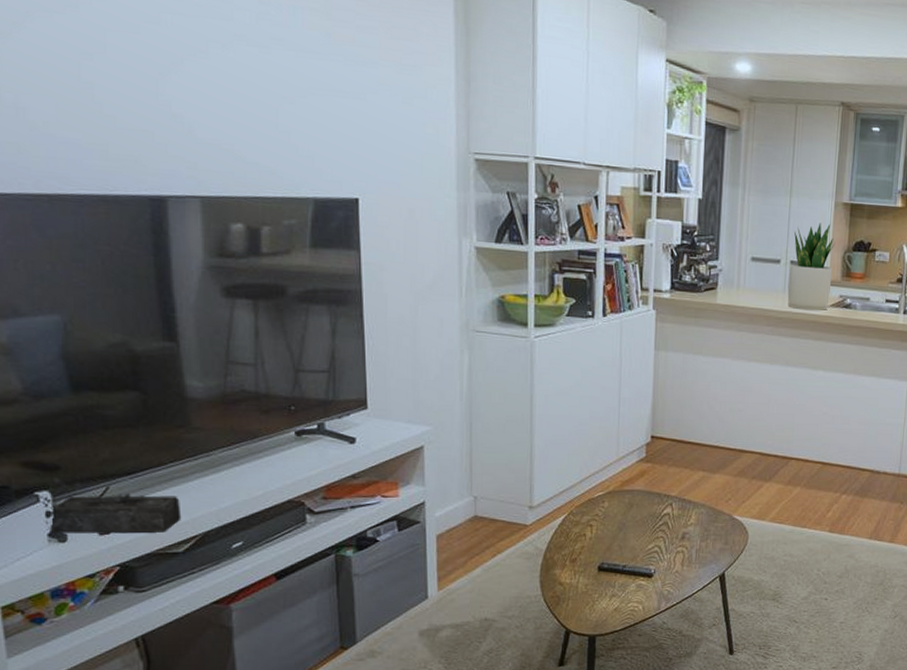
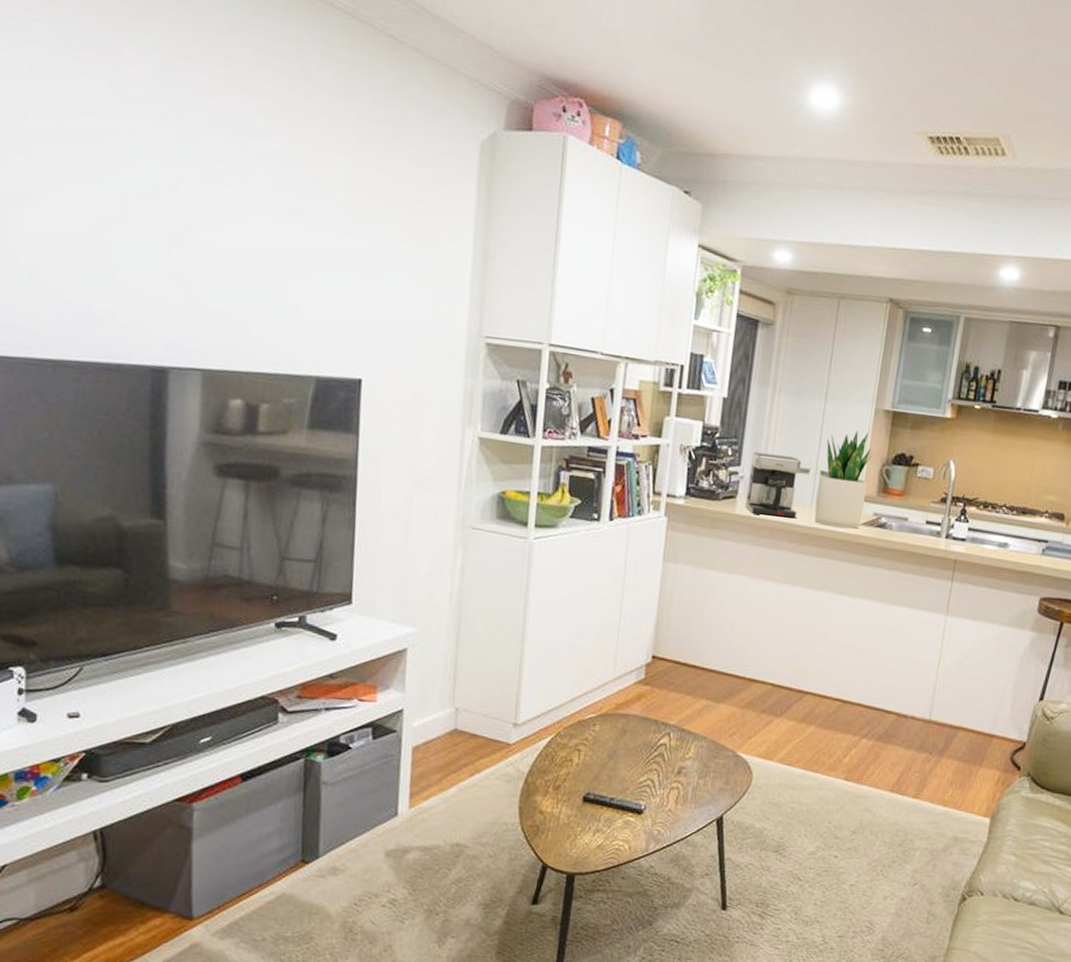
decorative box: present [49,494,182,534] -> none [20,674,152,721]
coffee maker: none [725,247,773,306] -> present [745,452,802,519]

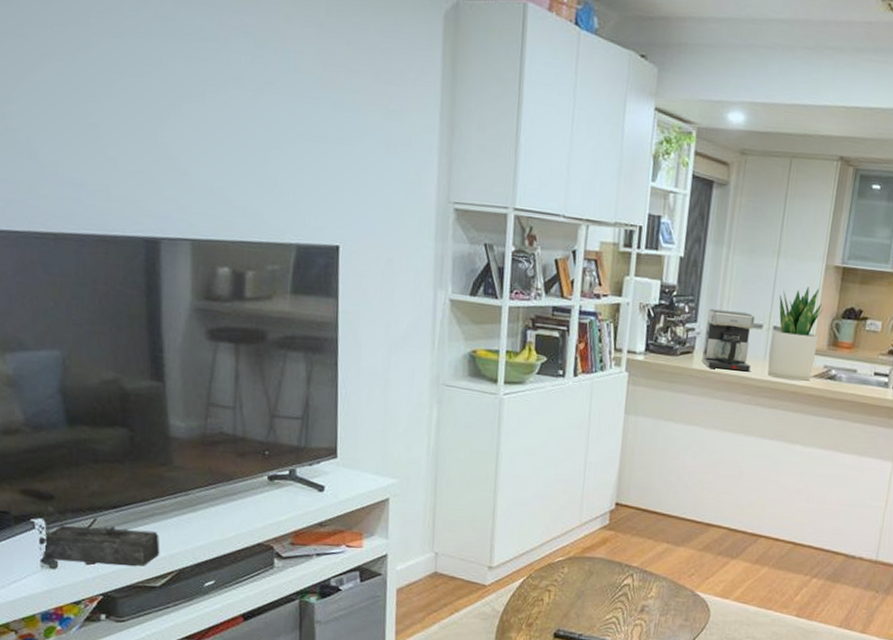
decorative box: none [20,674,152,721] -> present [42,525,160,566]

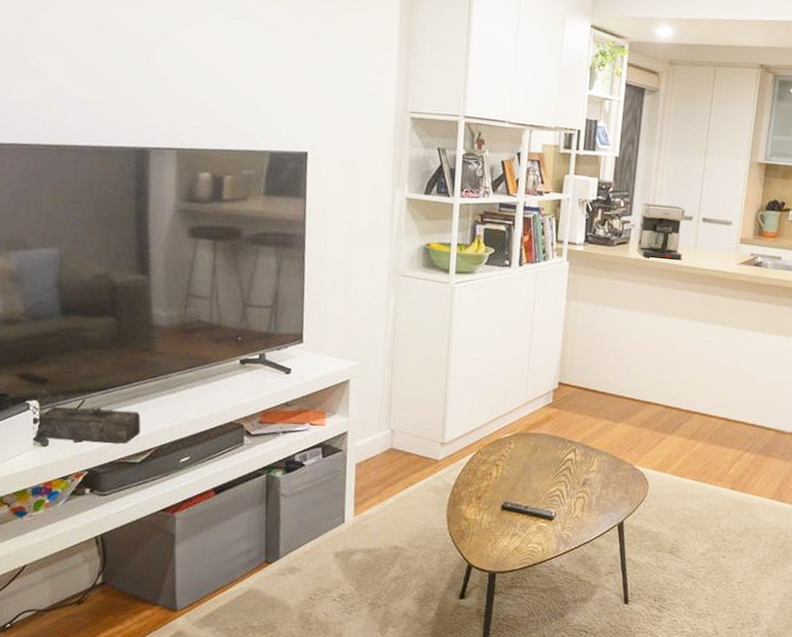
planter: present [767,286,823,382] -> none [698,181,749,269]

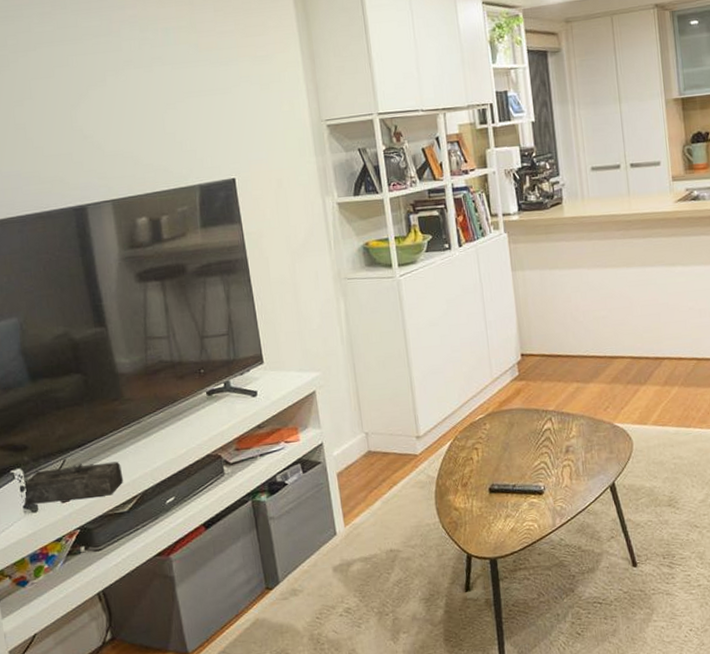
coffee maker: present [637,203,686,261] -> none [567,157,618,214]

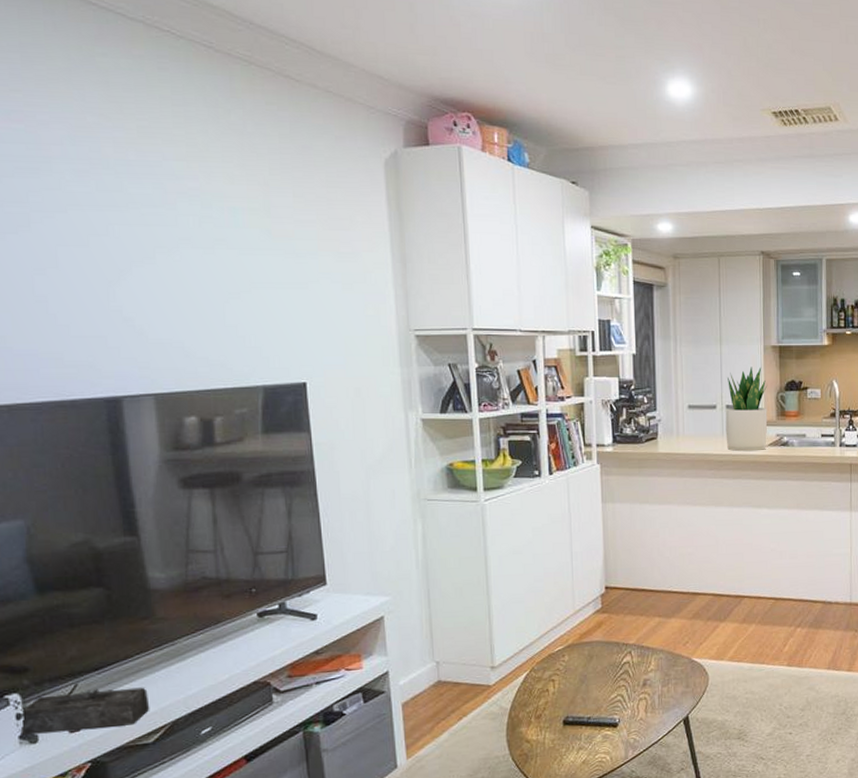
planter: none [629,122,676,210] -> present [725,367,768,452]

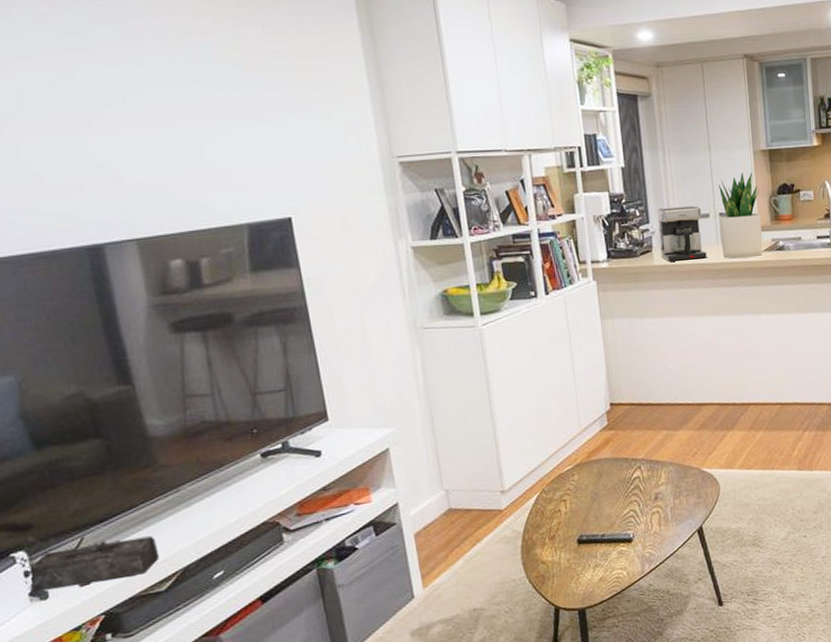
coffee maker: none [665,396,711,451] -> present [657,205,707,263]

